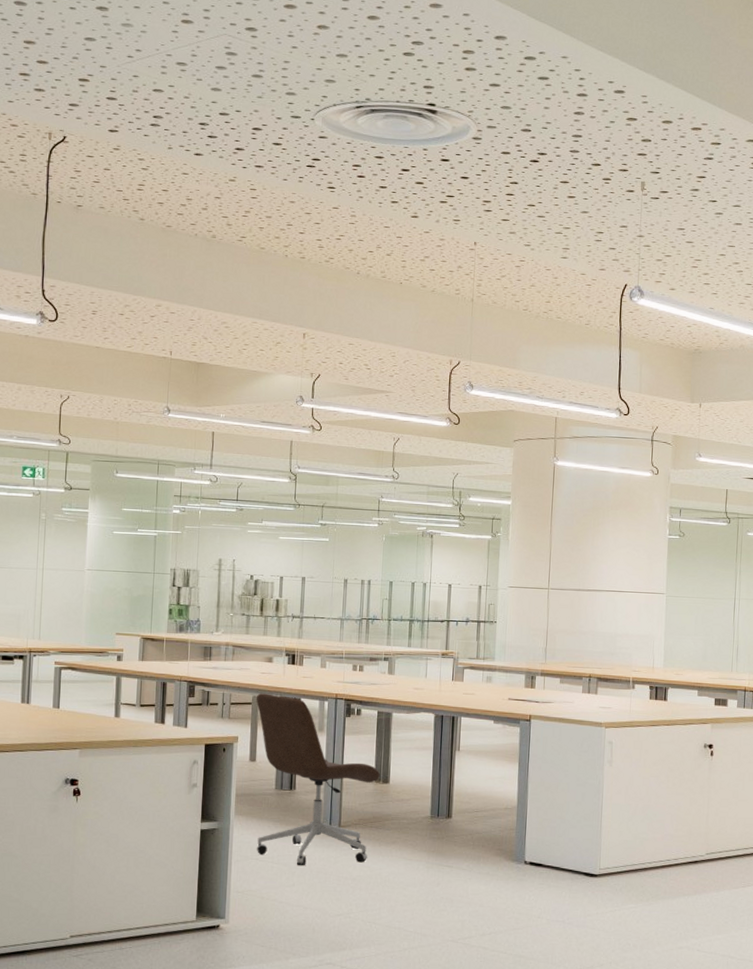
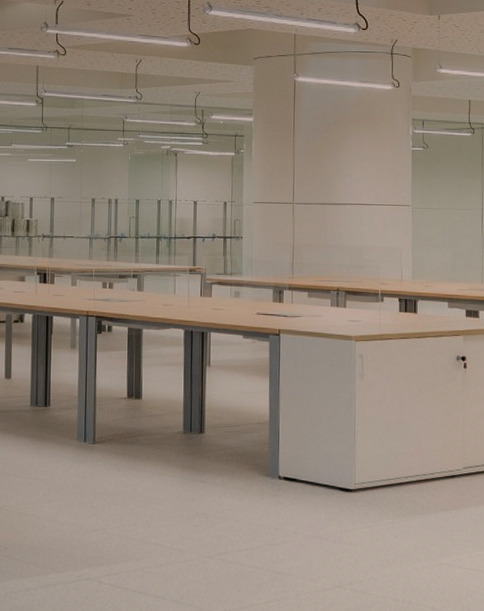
office chair: present [256,693,380,865] -> none [10,312,132,481]

